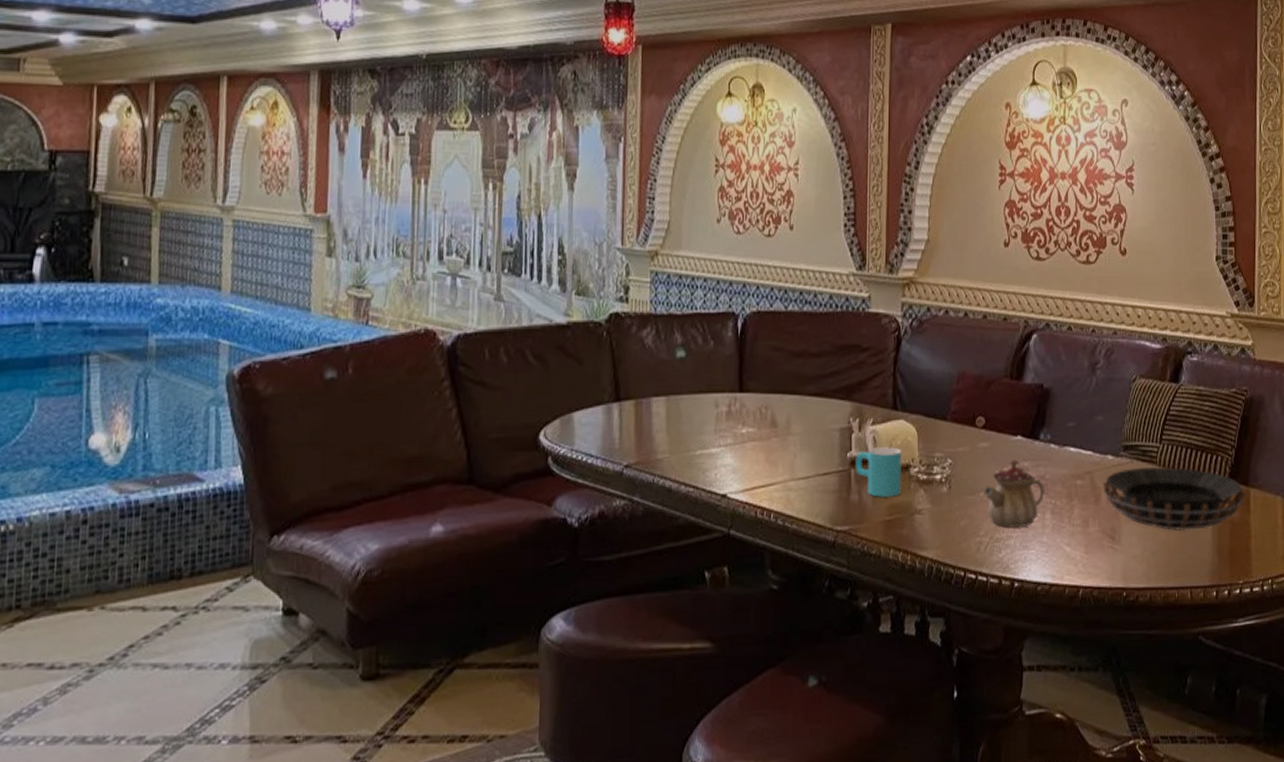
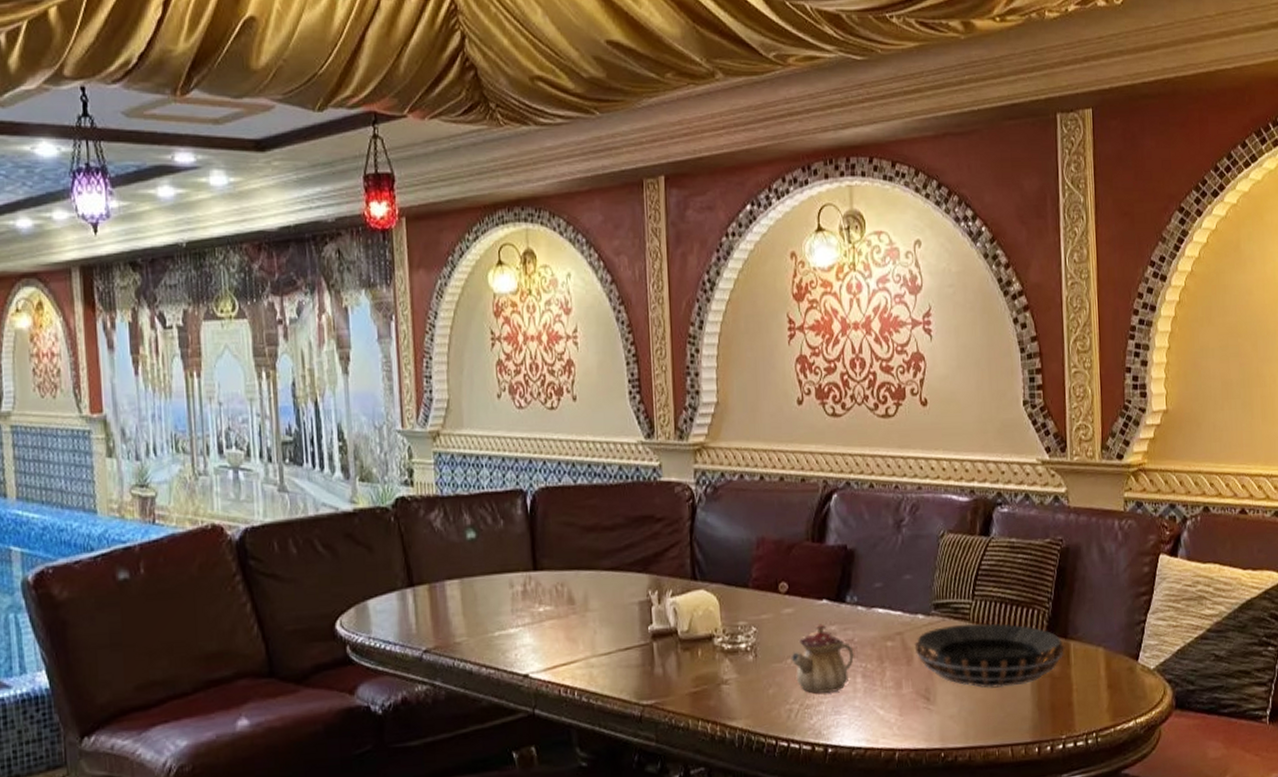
cup: present [855,447,902,497] -> none [657,618,706,670]

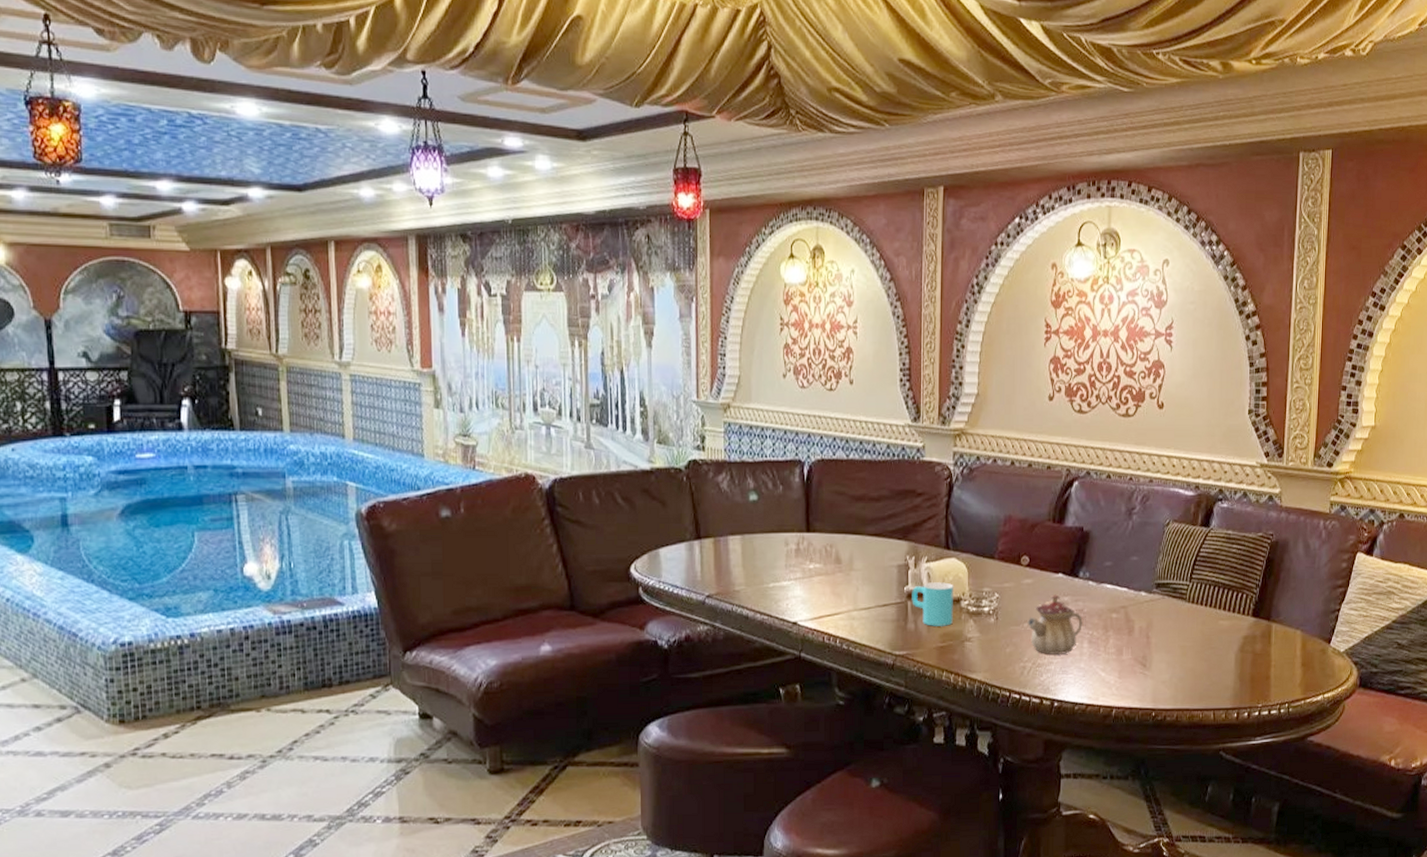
cup: none [657,618,706,670] -> present [912,582,953,626]
decorative bowl: present [914,623,1065,689] -> none [1136,602,1268,660]

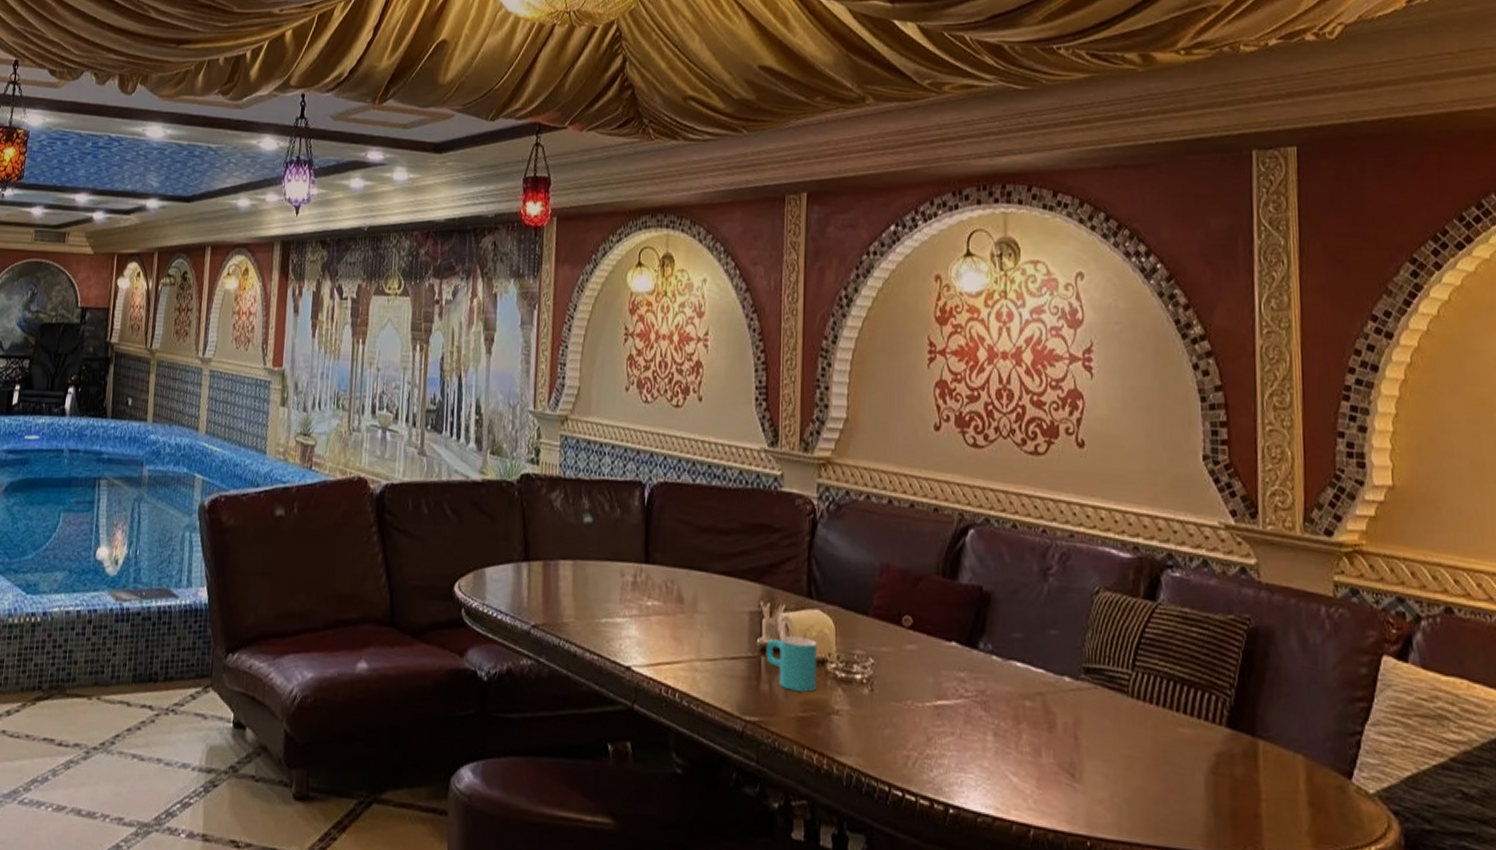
teapot: present [1027,594,1083,654] -> none [911,667,985,746]

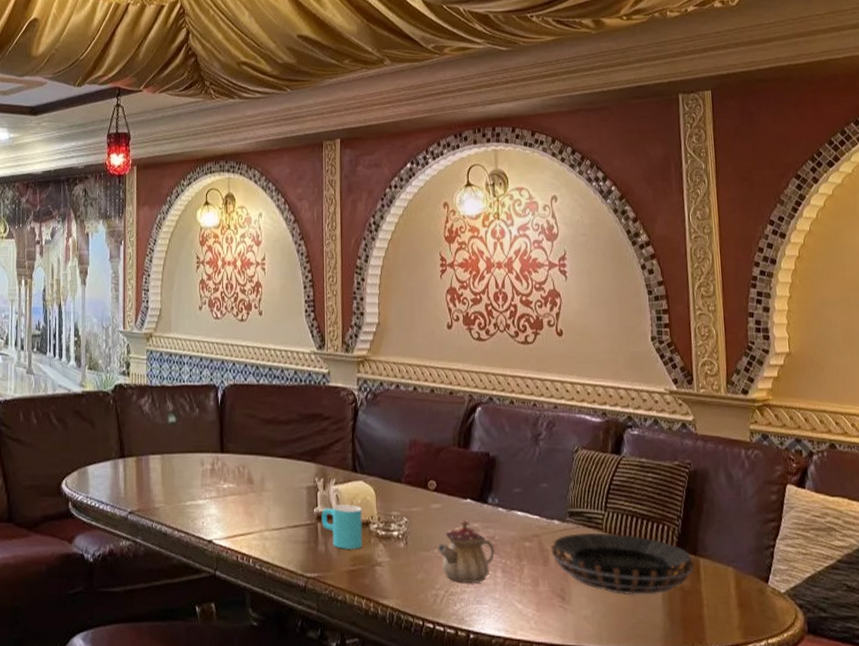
teapot: none [911,667,985,746] -> present [437,520,495,583]
decorative bowl: none [1058,695,1252,781] -> present [550,532,695,596]

